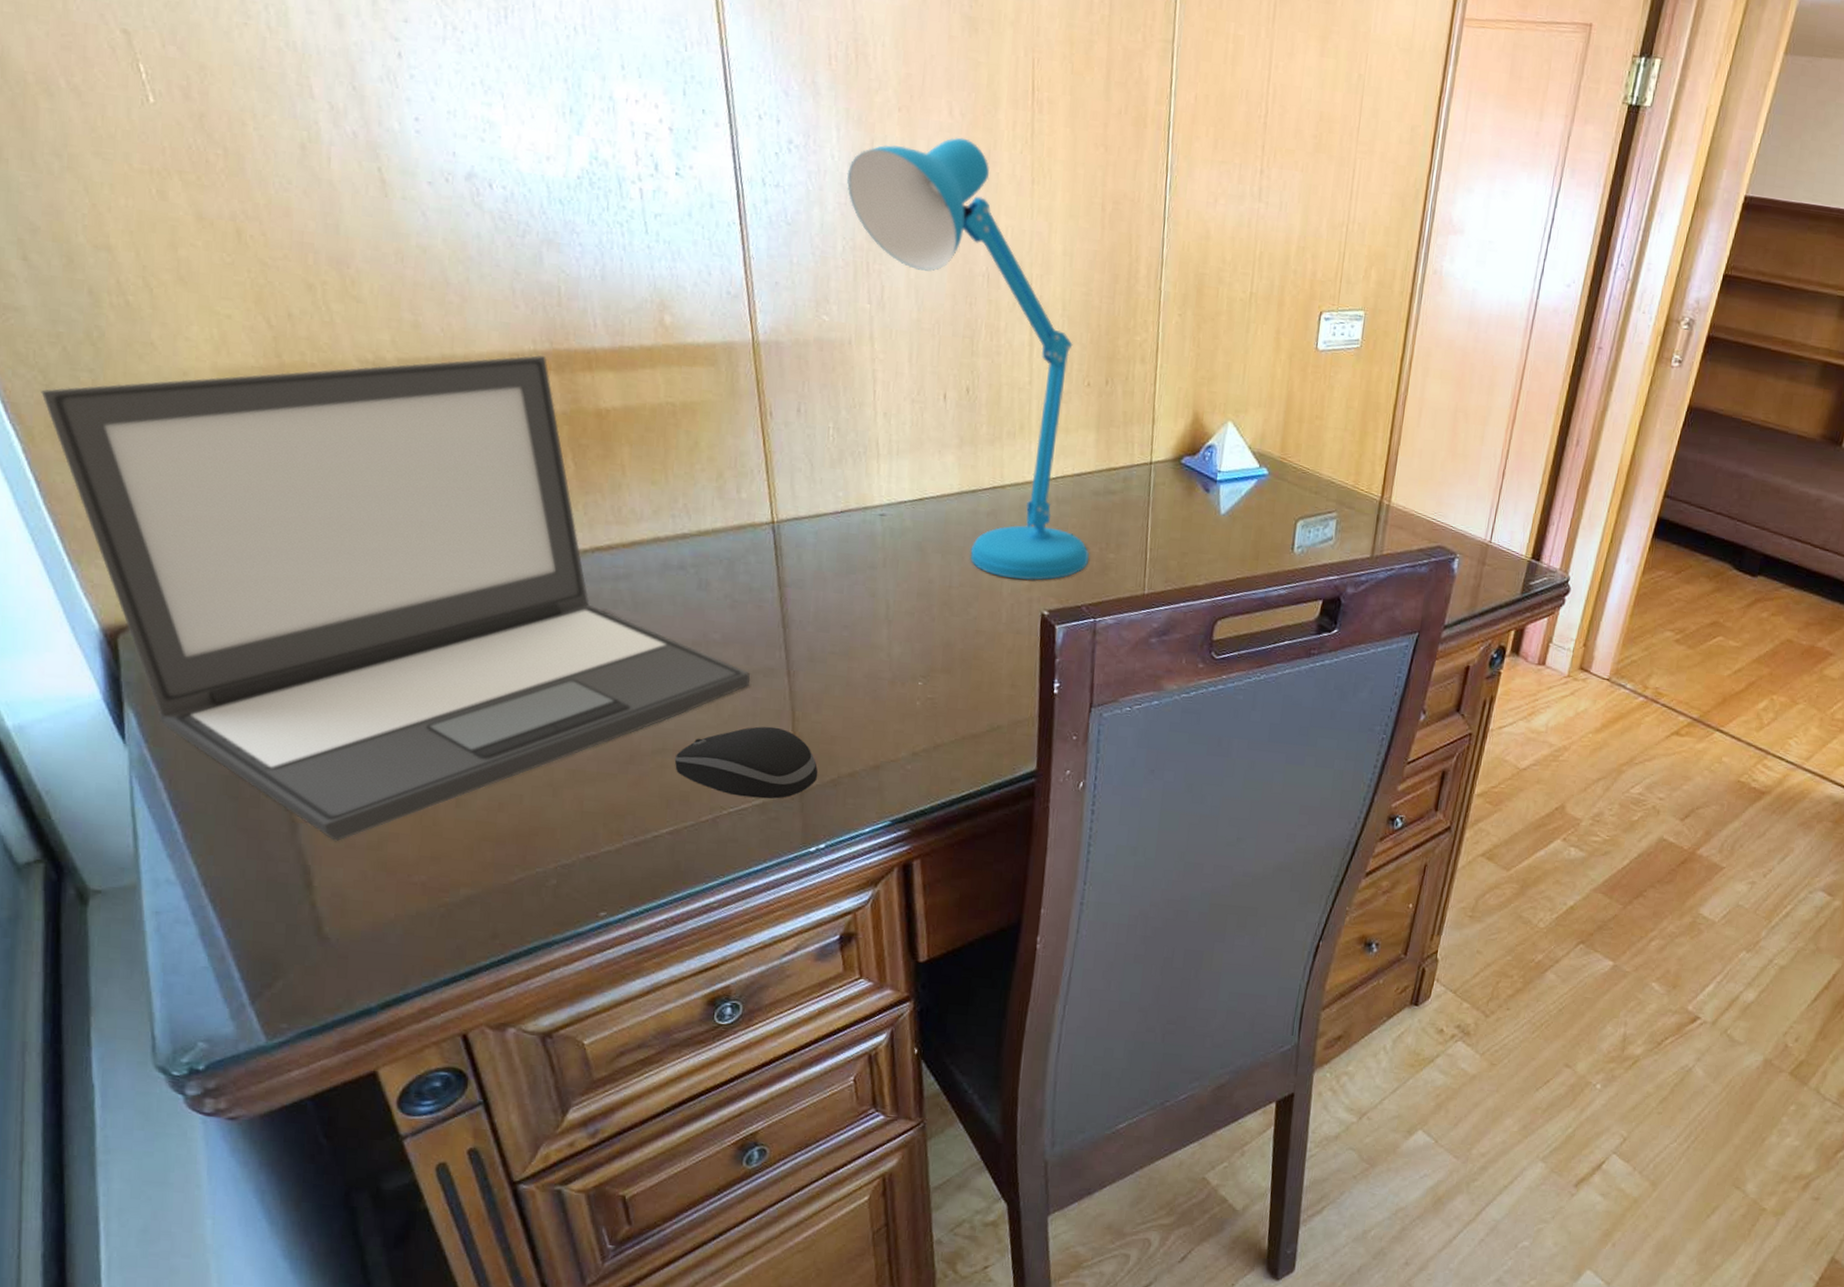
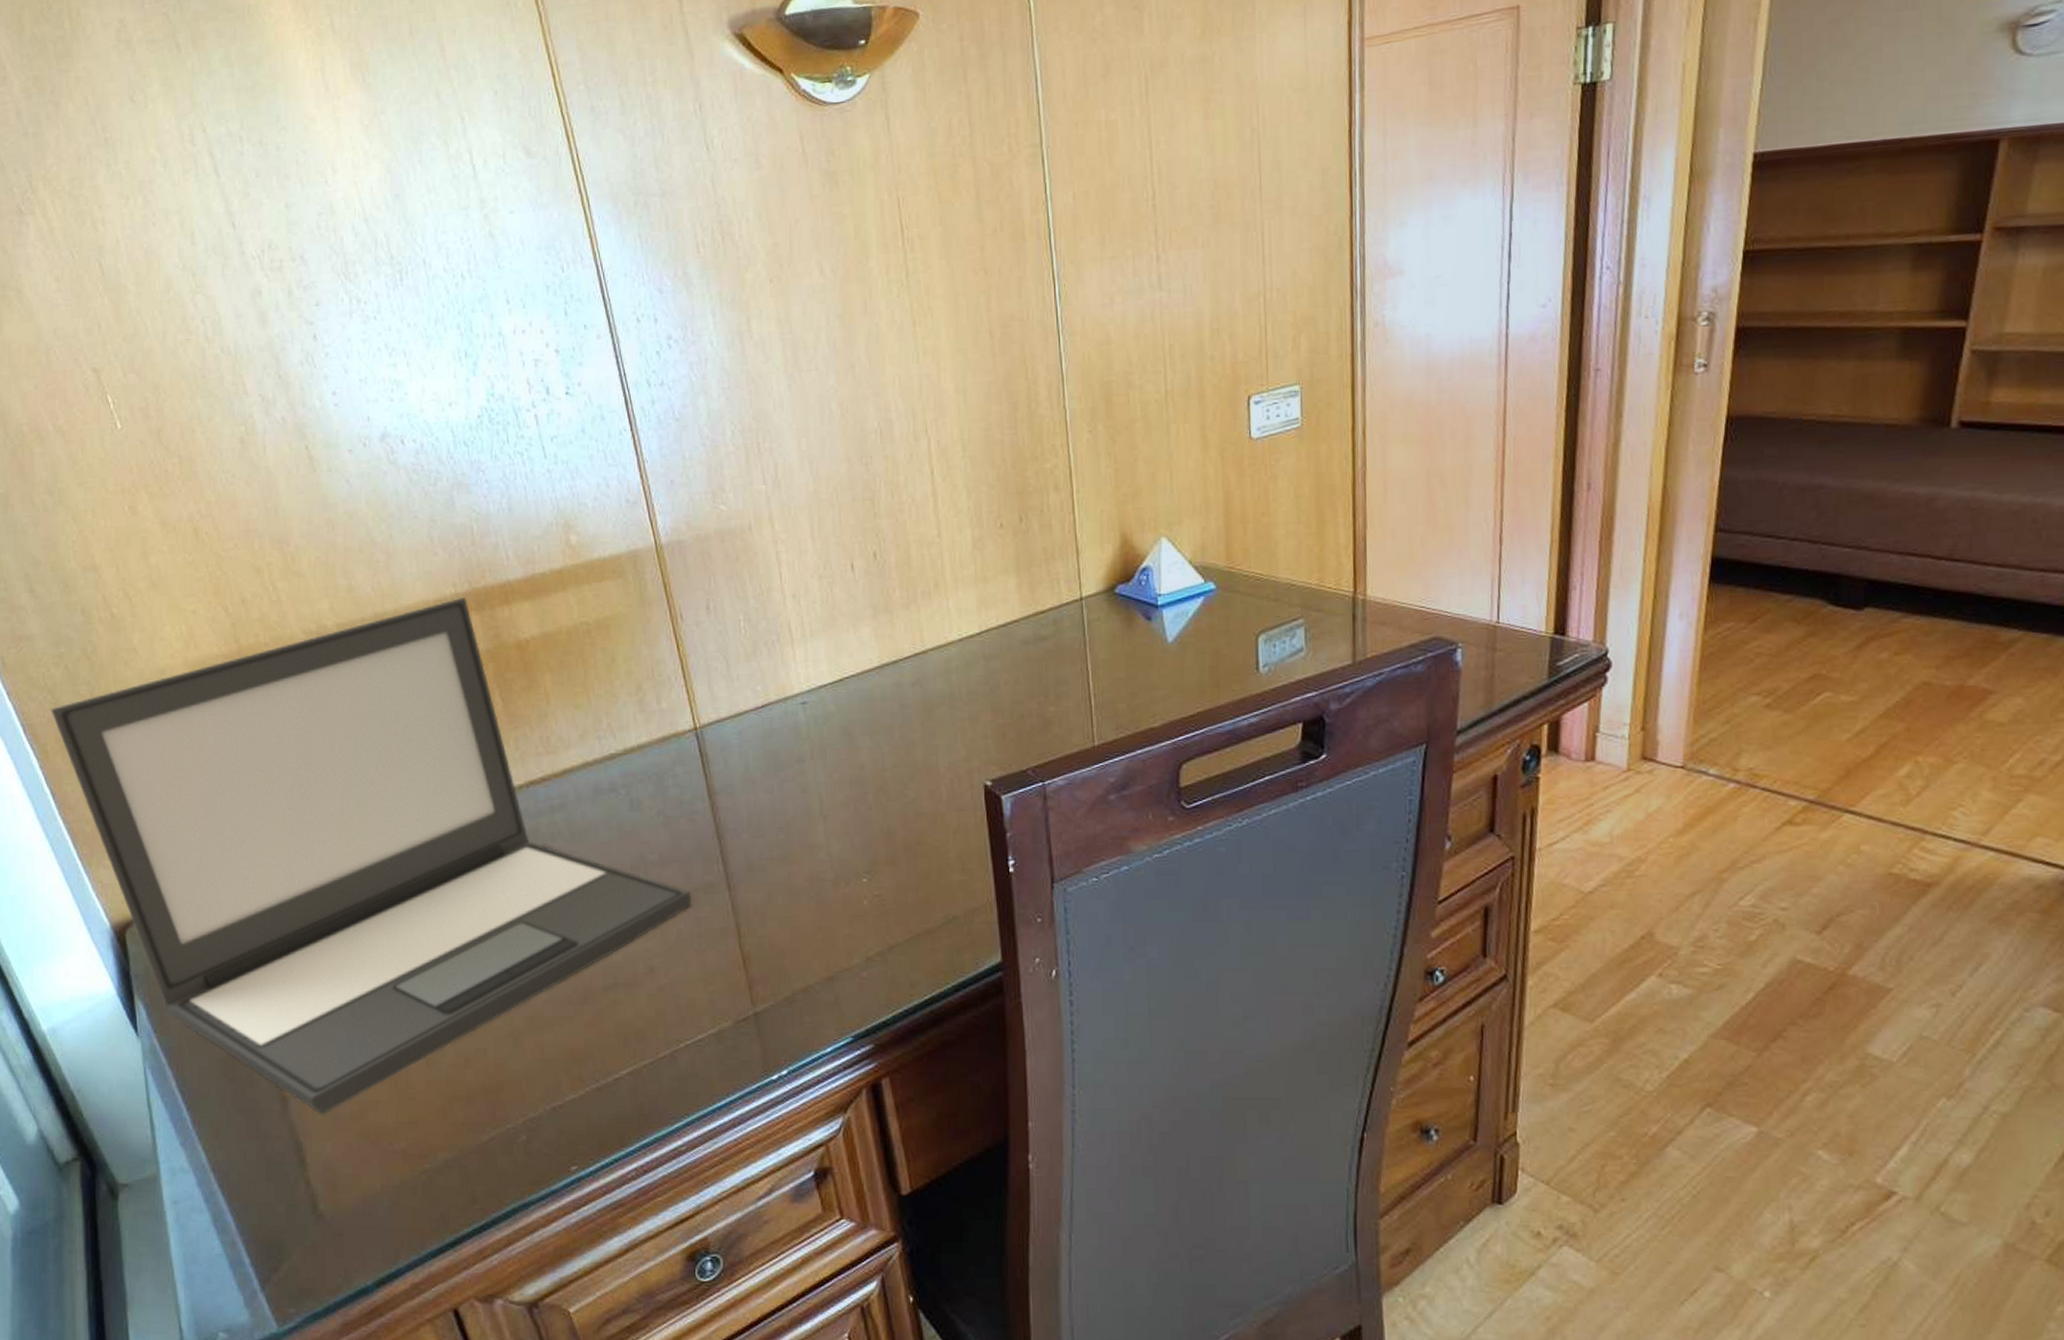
computer mouse: present [674,726,818,799] -> none [626,947,771,1026]
desk lamp: present [846,137,1090,581] -> none [727,294,1028,751]

